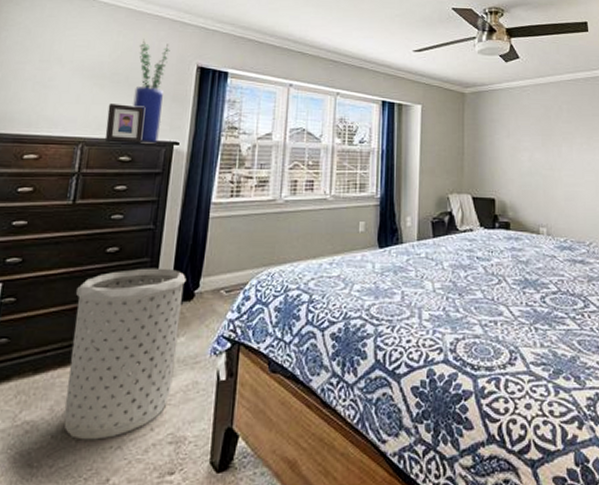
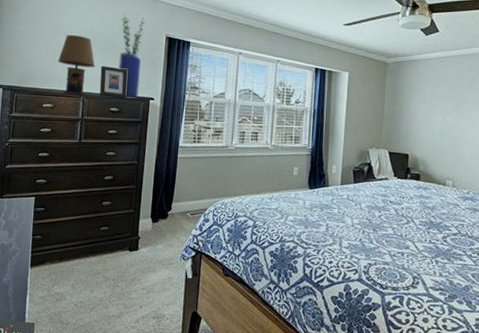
table lamp: none [48,64,102,142] -> present [57,34,96,96]
laundry basket: present [63,268,186,440] -> none [81,192,162,310]

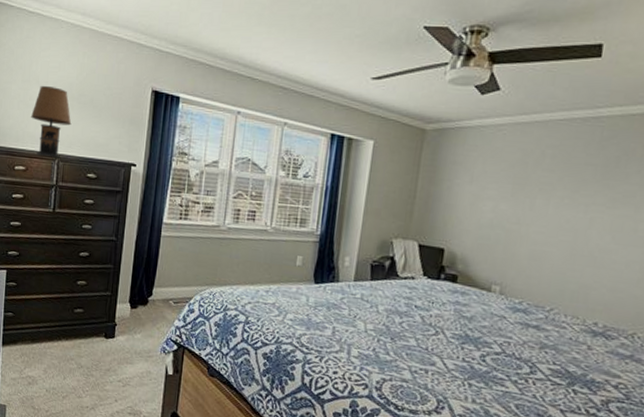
picture frame: present [99,66,127,98] -> none [75,124,107,163]
vase: present [119,13,145,99] -> none [97,61,128,164]

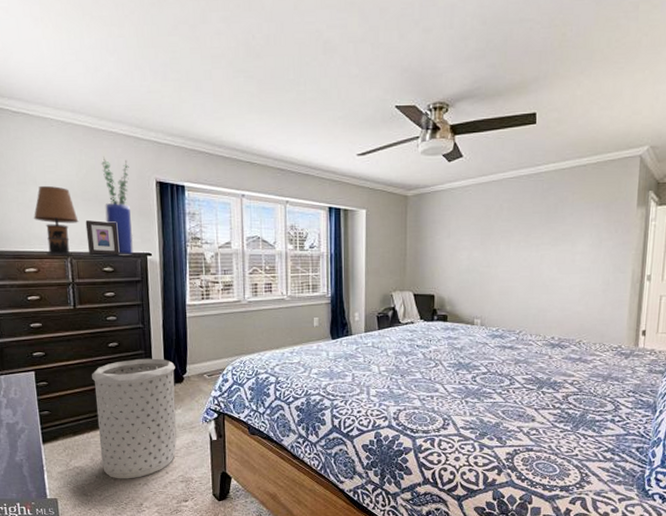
laundry basket: none [53,272,142,400] -> present [92,358,177,479]
picture frame: none [75,124,107,163] -> present [85,220,120,256]
vase: none [97,61,128,164] -> present [101,156,133,255]

